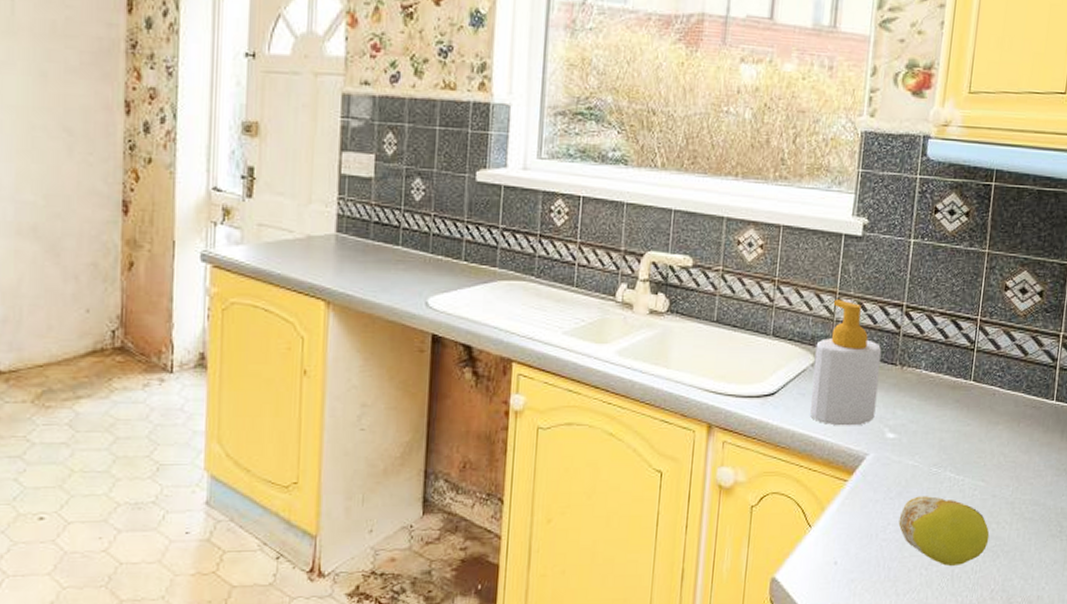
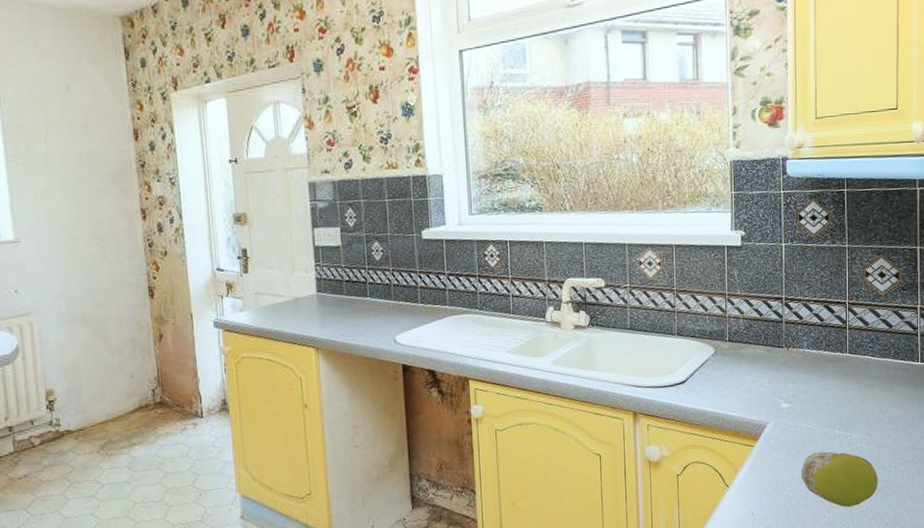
soap bottle: present [809,299,882,426] -> none [714,299,770,403]

